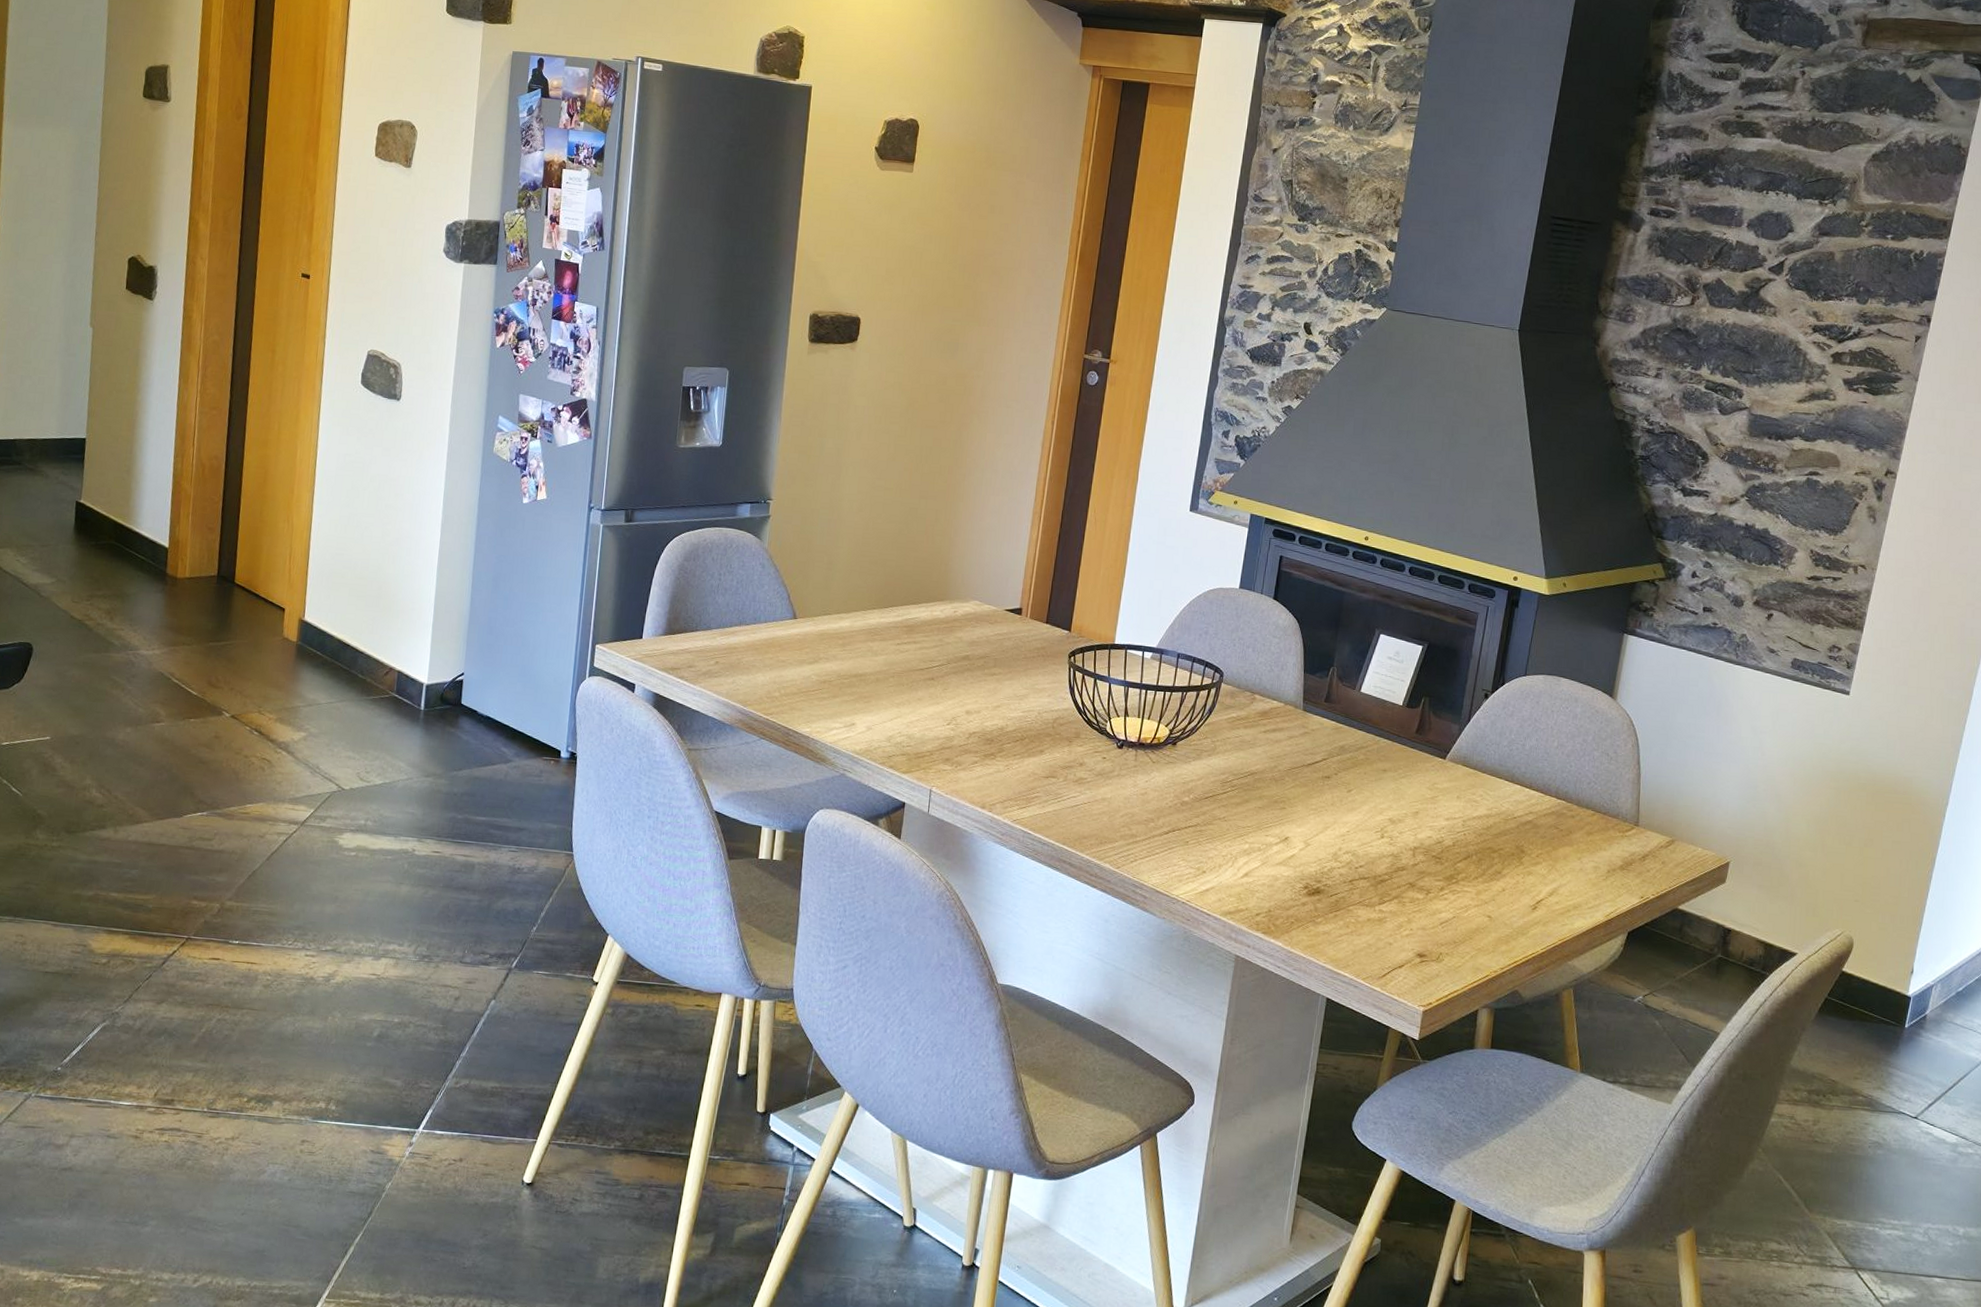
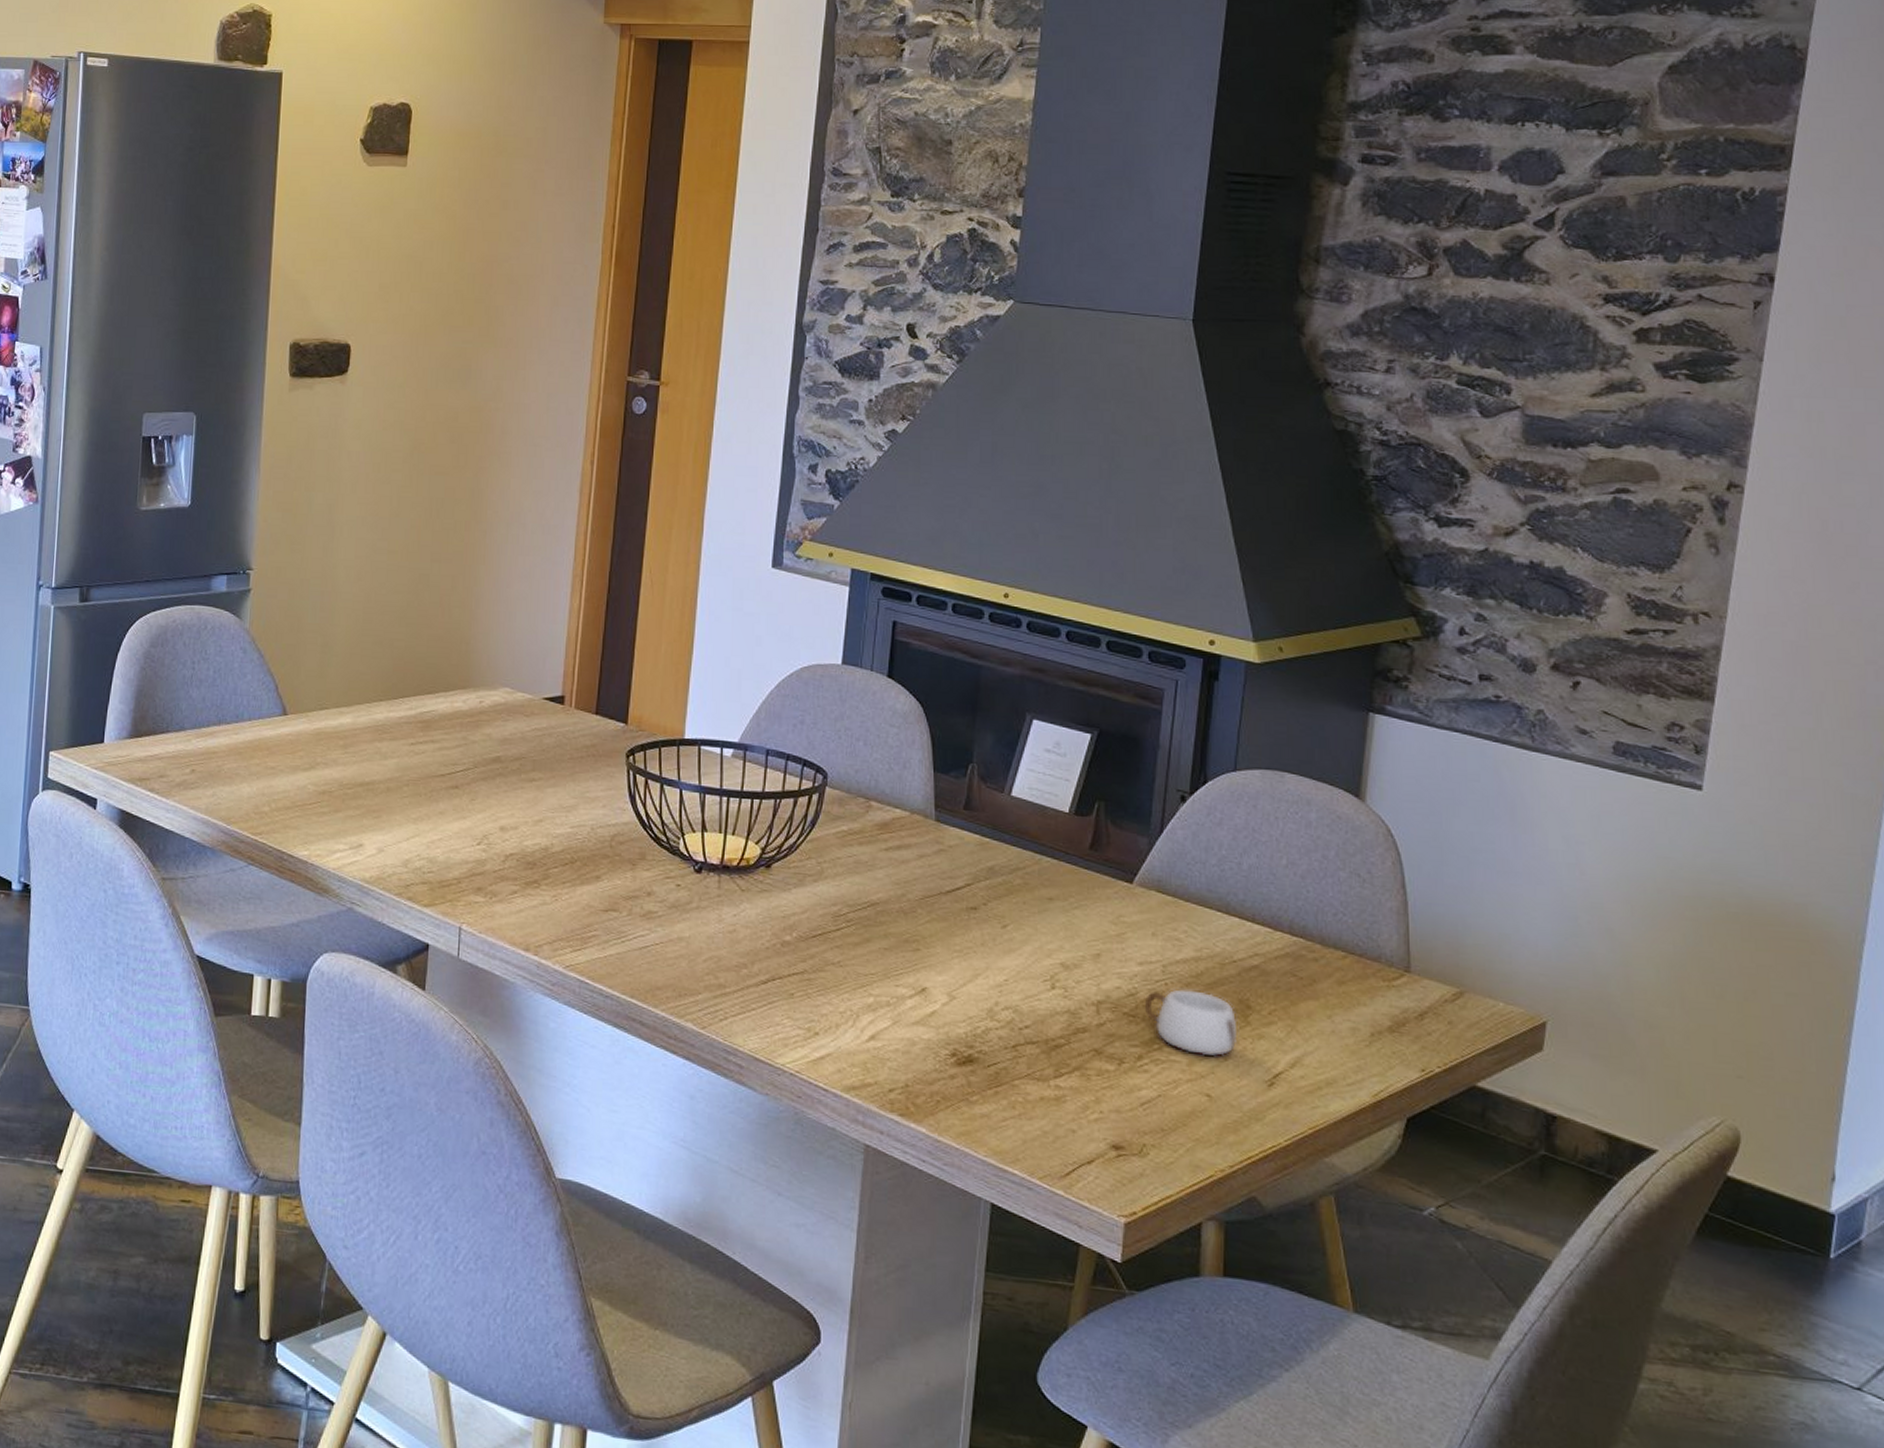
mug: none [1448,838,1513,888] -> present [1144,989,1238,1057]

